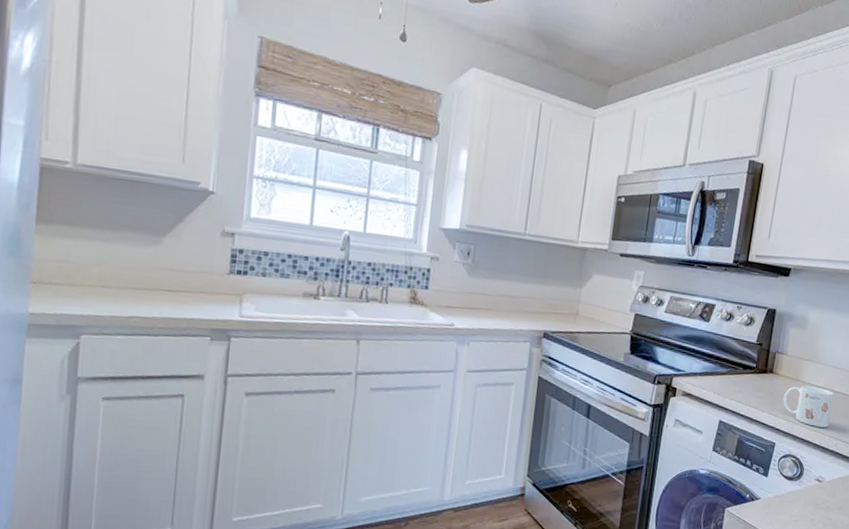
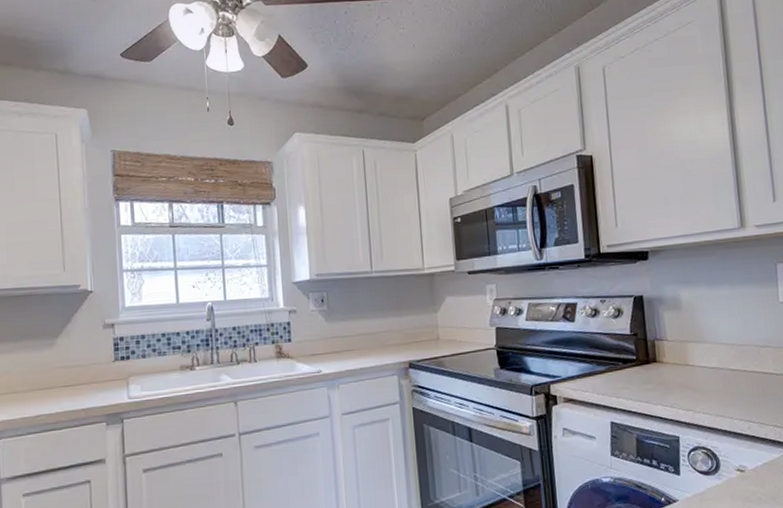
mug: present [783,385,834,428] -> none [675,368,736,412]

